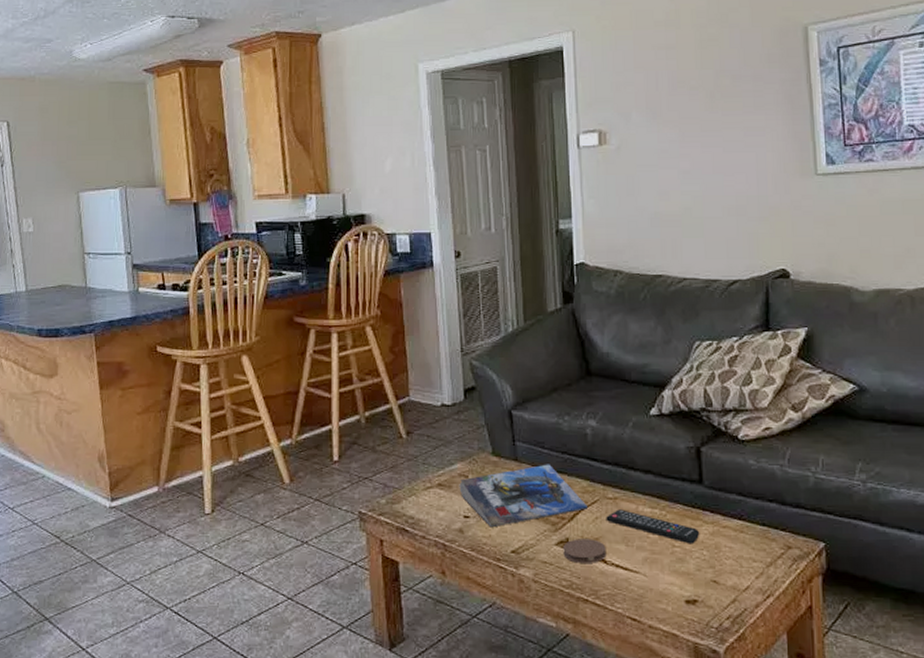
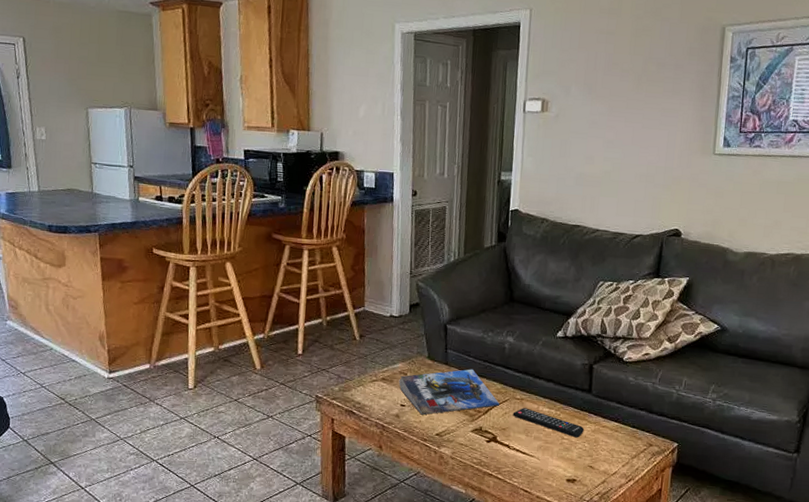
coaster: present [563,539,607,563] -> none [476,428,511,447]

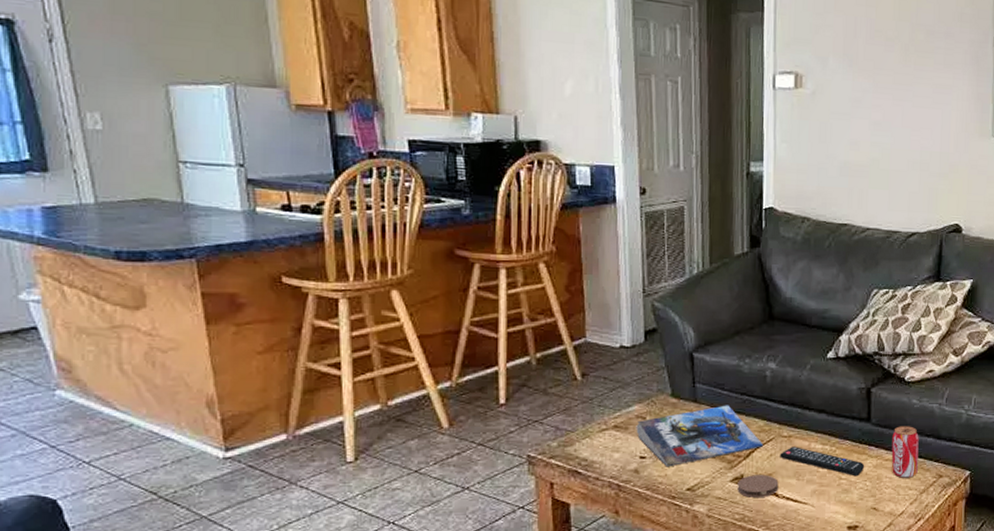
coaster: none [476,428,511,447] -> present [737,475,779,497]
beverage can: none [607,399,633,444] -> present [891,426,919,478]

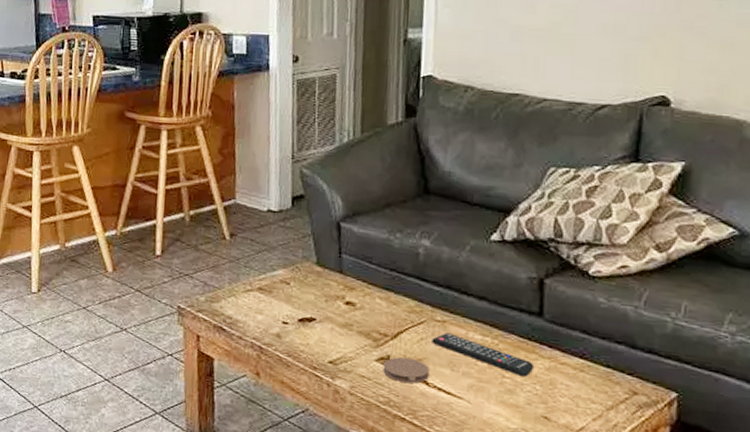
magazine: present [636,405,763,467] -> none [280,279,413,337]
beverage can: present [891,426,919,478] -> none [568,326,607,389]

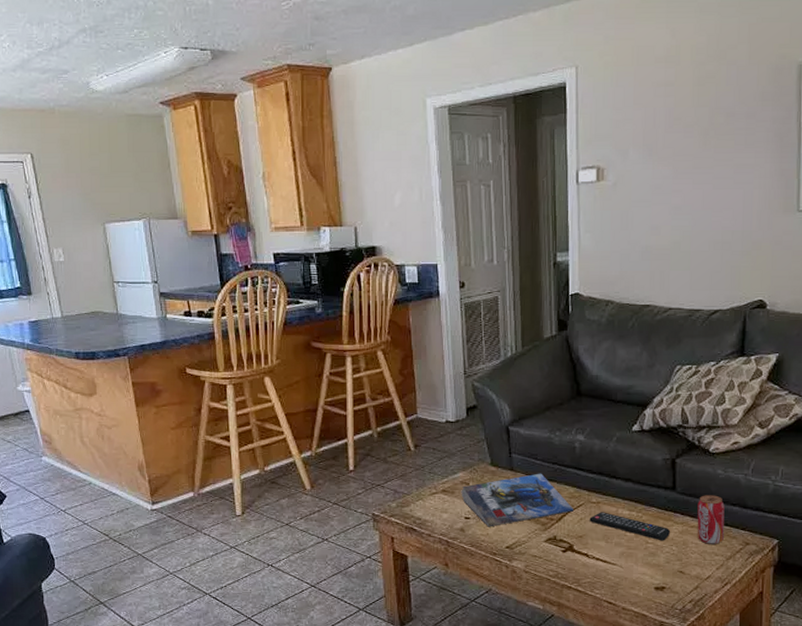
magazine: none [280,279,413,337] -> present [461,473,574,527]
coaster: present [383,357,430,384] -> none [551,536,589,557]
beverage can: none [568,326,607,389] -> present [697,495,725,544]

